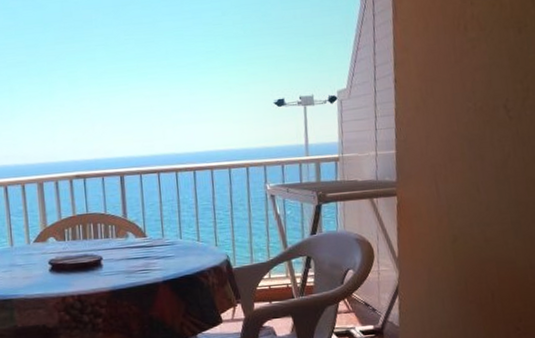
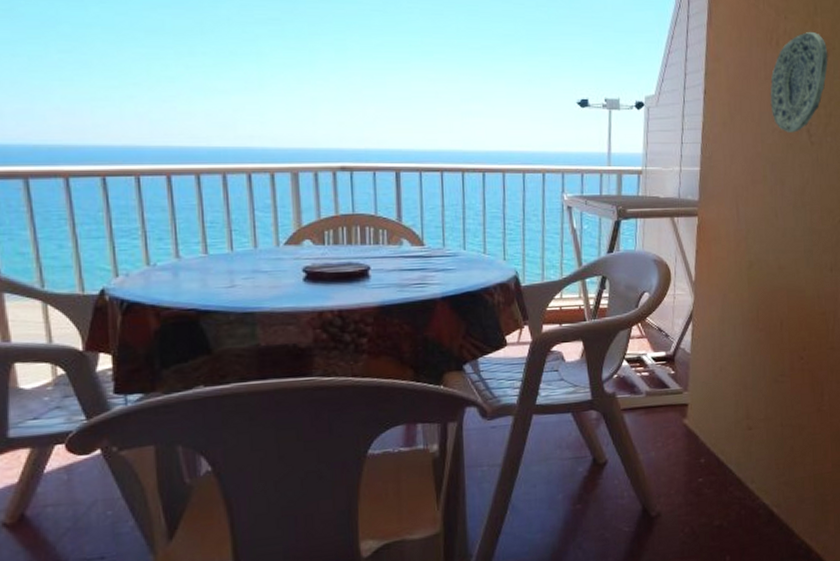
decorative plate: none [461,12,521,110] -> present [770,31,828,133]

